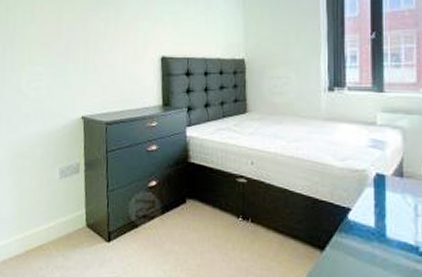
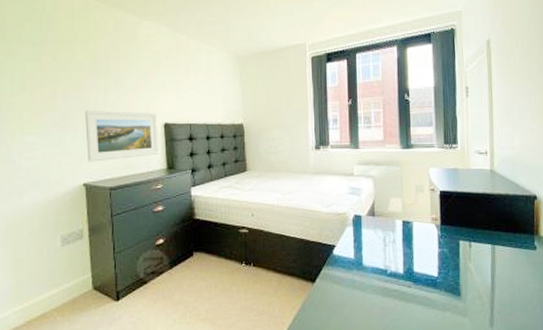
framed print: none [85,41,155,95] -> present [84,110,159,162]

